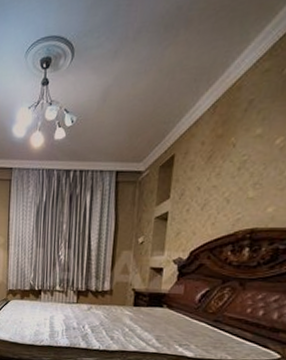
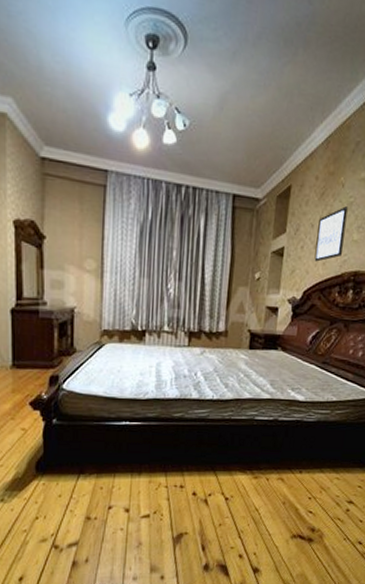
wall art: none [202,165,241,223] -> present [314,206,348,262]

